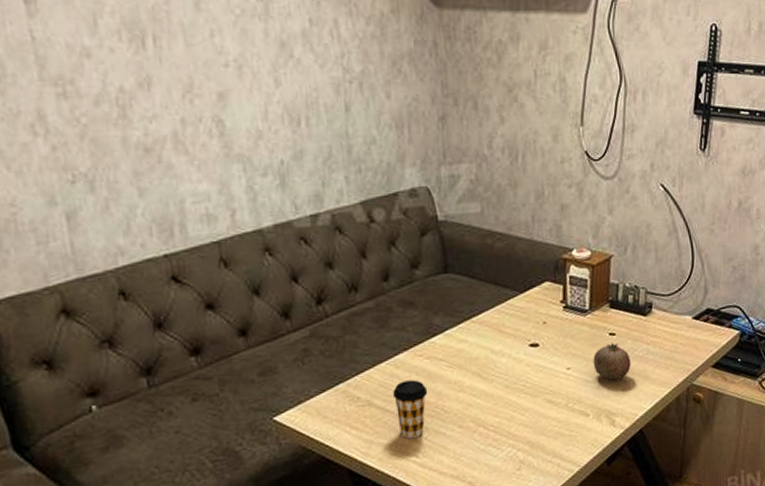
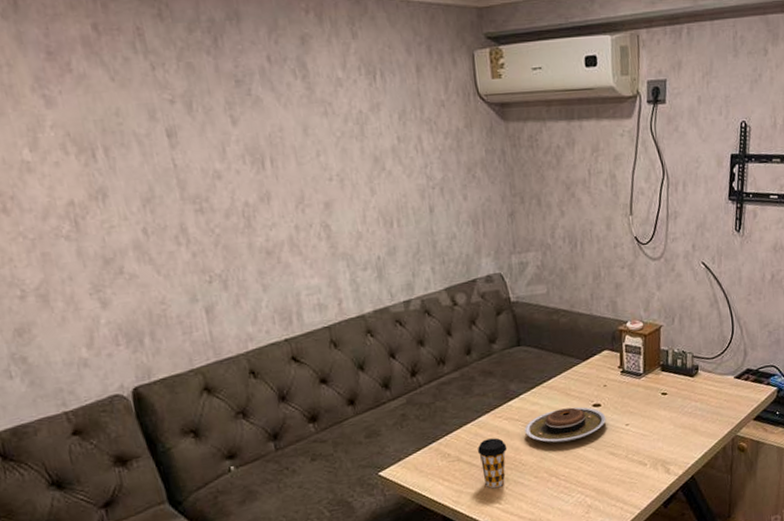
plate: none [449,346,545,388] -> present [525,407,606,443]
fruit: present [593,343,631,380] -> none [648,401,682,434]

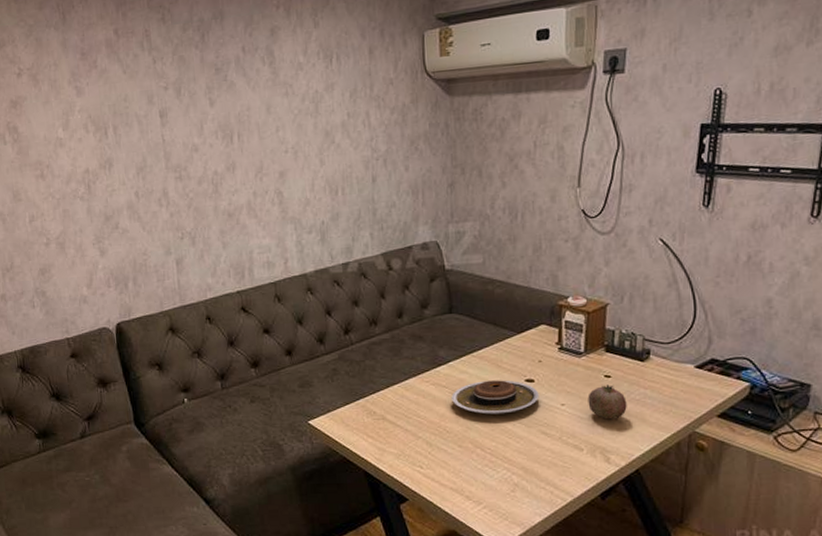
coffee cup: present [478,438,507,489] -> none [403,401,433,452]
fruit: none [648,401,682,434] -> present [588,385,627,420]

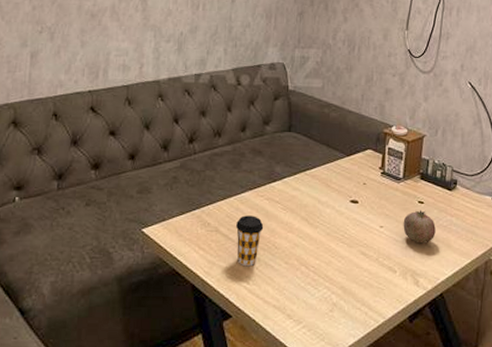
coffee cup: none [403,401,433,452] -> present [236,215,264,267]
plate: present [452,380,540,415] -> none [283,199,362,233]

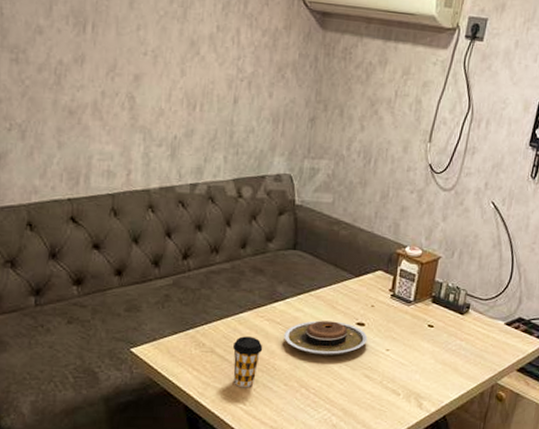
plate: none [283,199,362,233] -> present [284,320,368,355]
fruit: present [403,210,436,244] -> none [410,334,444,367]

